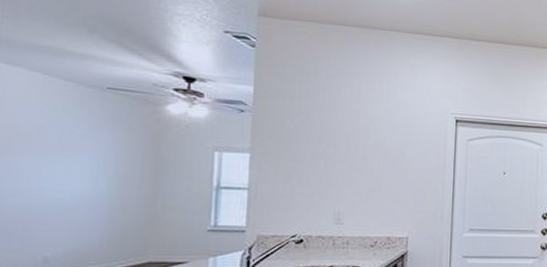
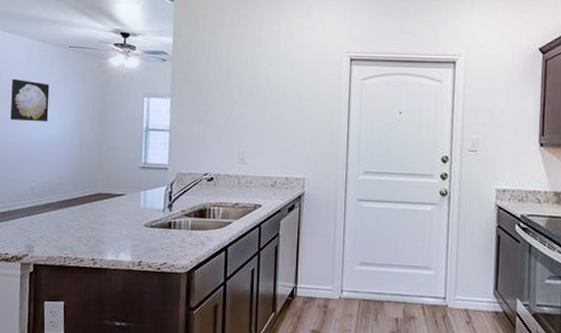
wall art: none [11,122,77,178] -> present [10,78,50,122]

